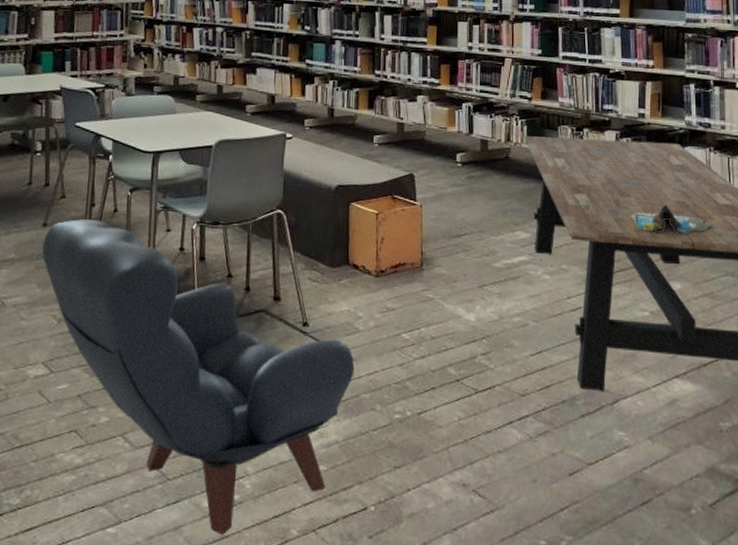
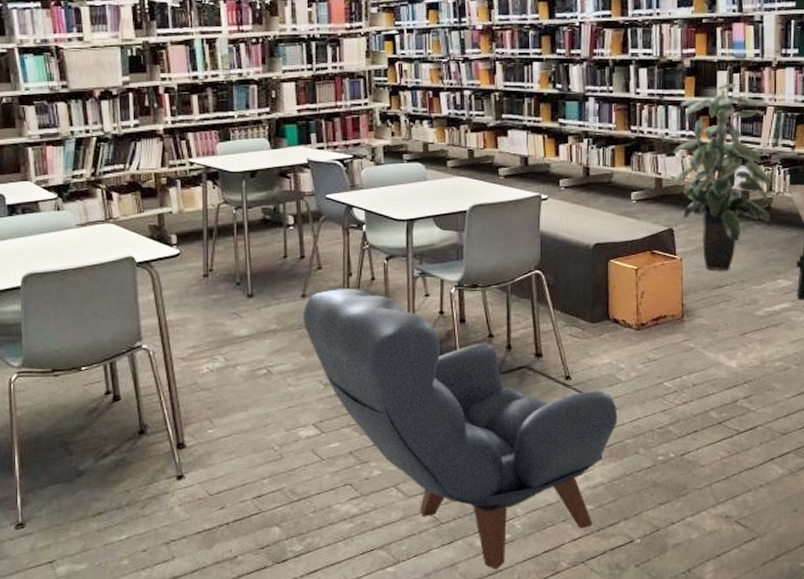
indoor plant: none [415,33,510,220] -> present [673,83,772,271]

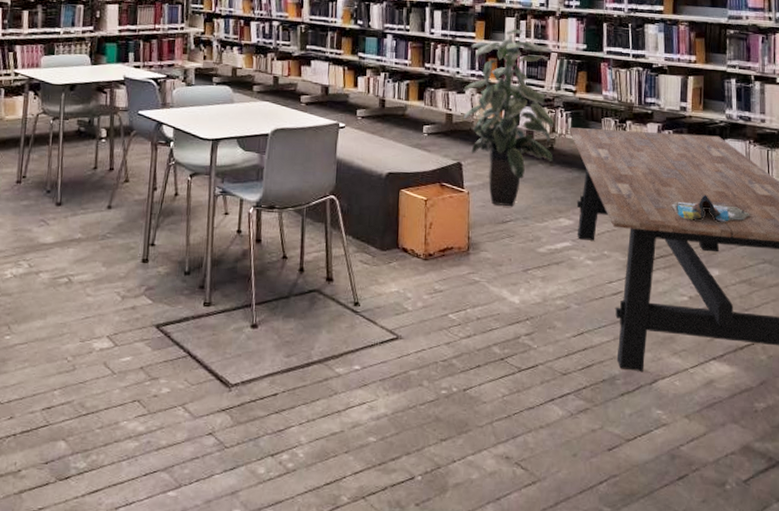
armchair: present [303,289,618,569] -> none [106,202,403,500]

